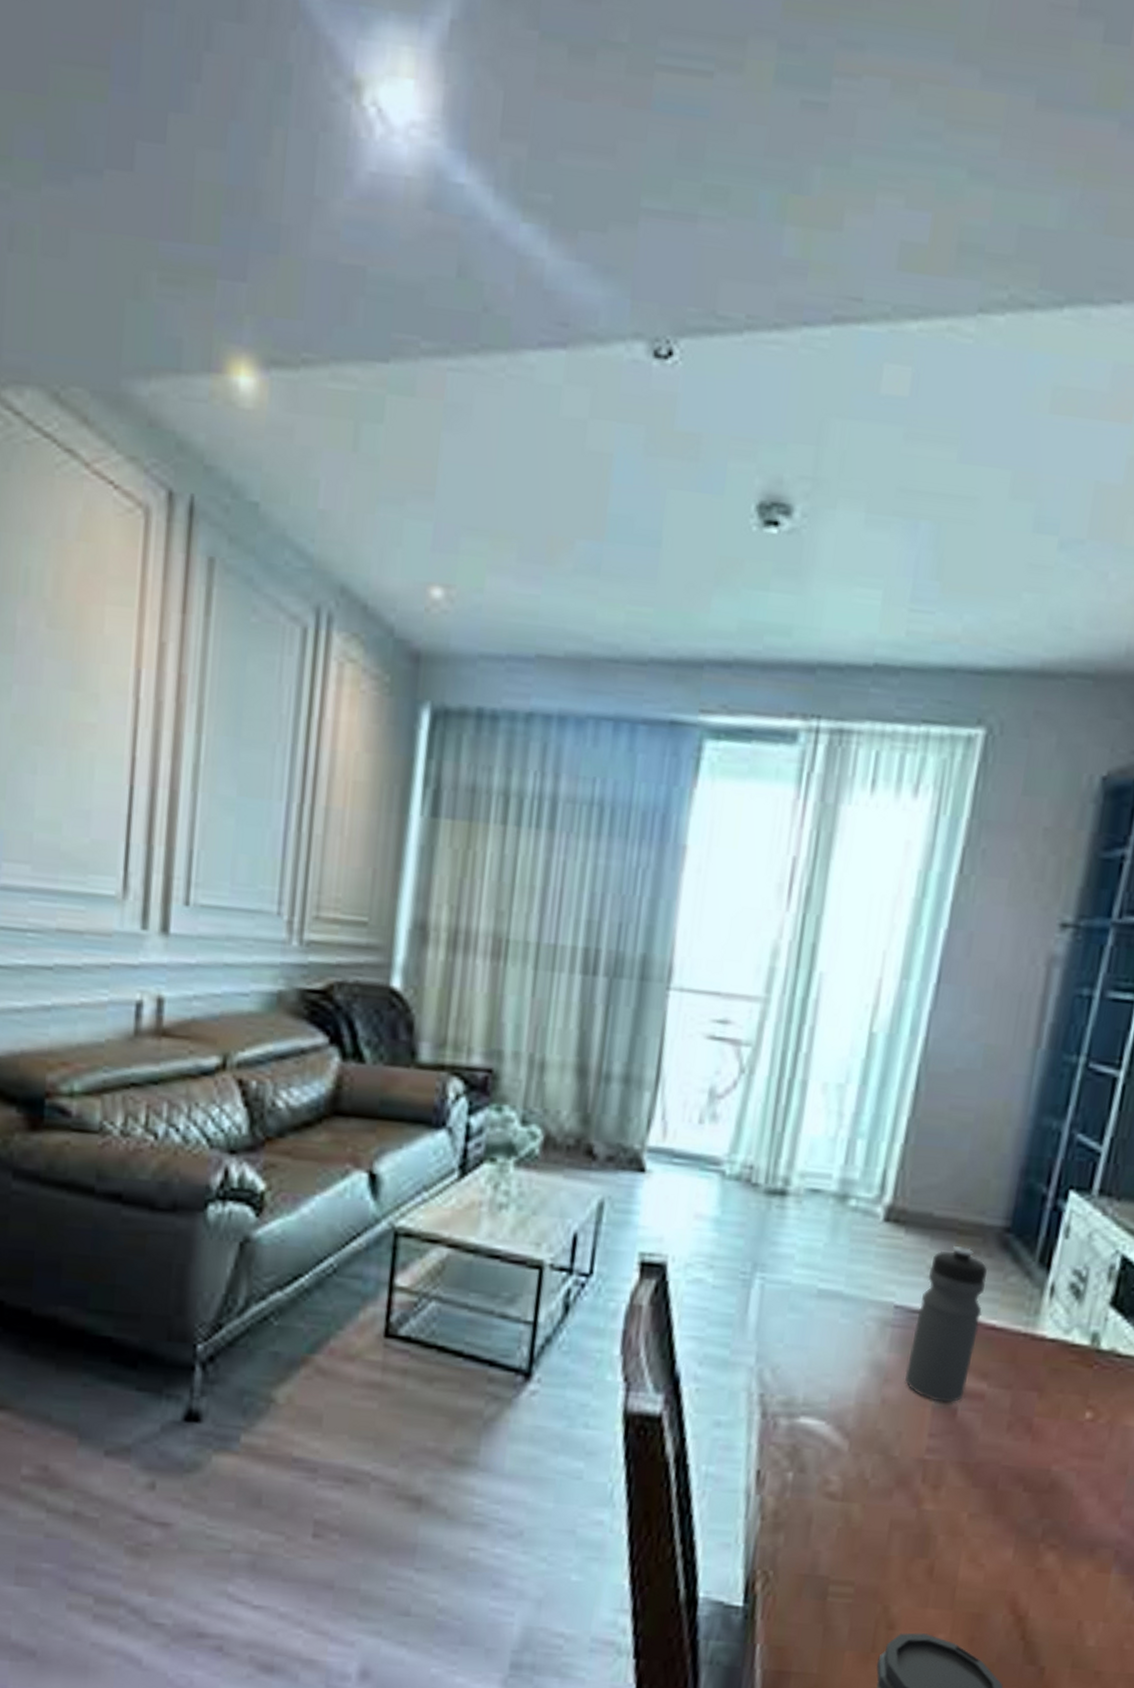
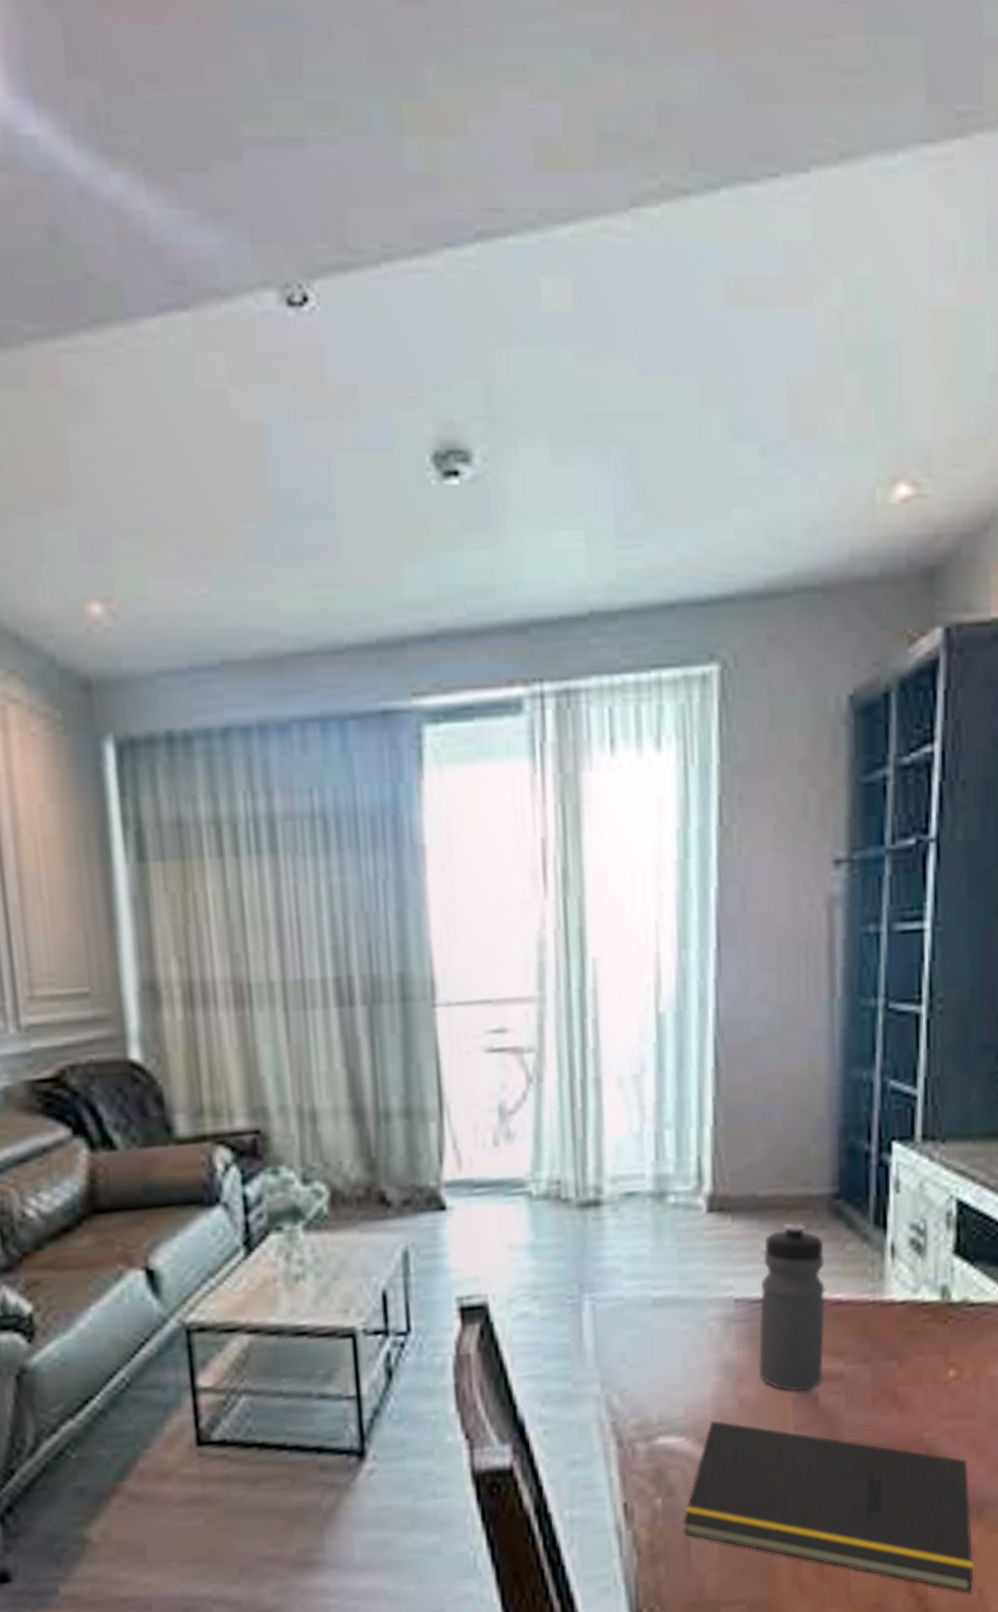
notepad: none [808,1411,1089,1624] -> present [682,1419,974,1593]

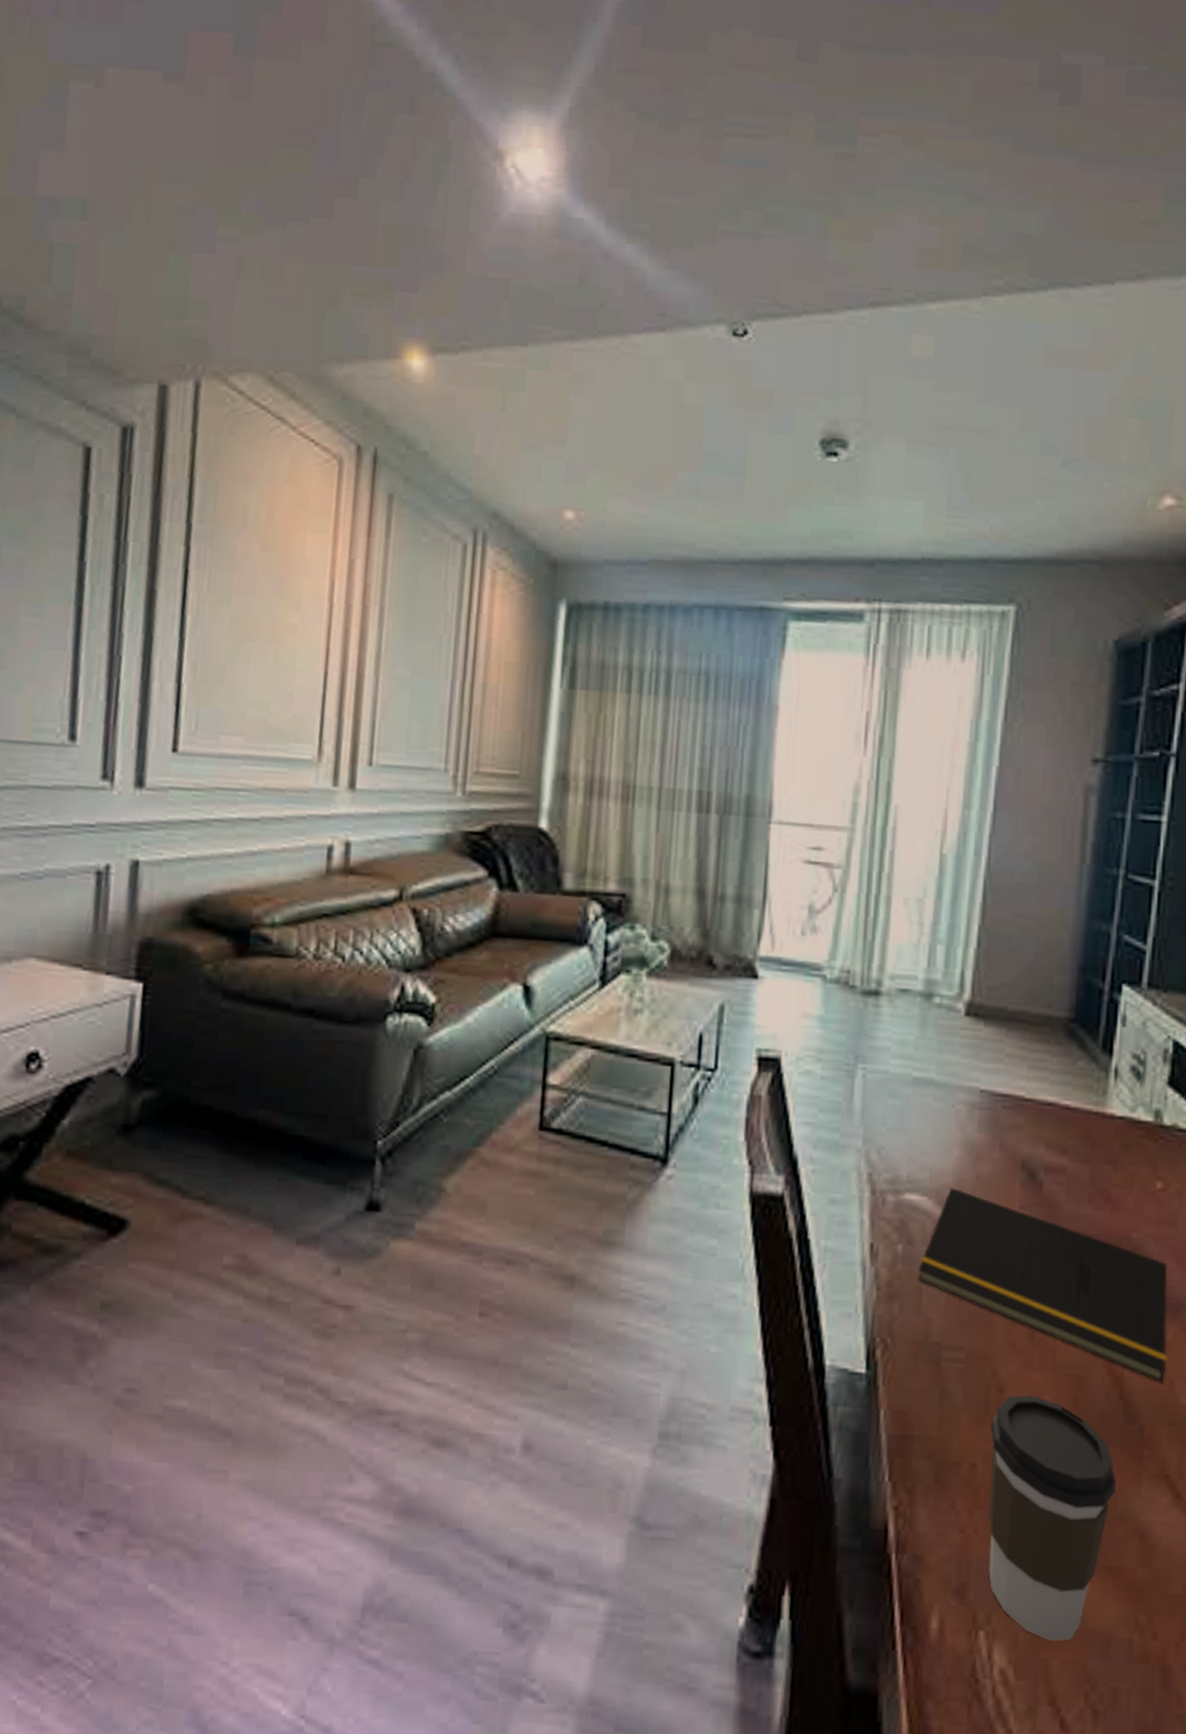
water bottle: present [758,1222,826,1392] -> none [994,1035,1059,1177]

